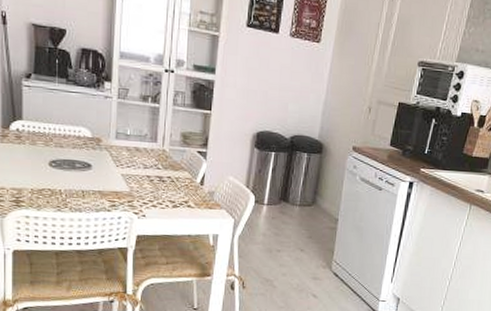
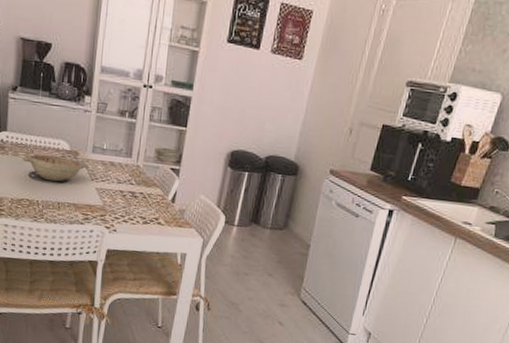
decorative bowl: none [41,143,113,170] -> present [22,154,89,182]

